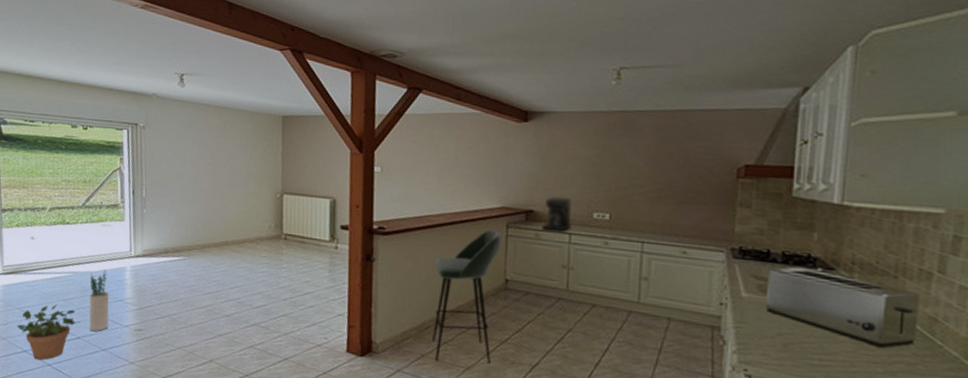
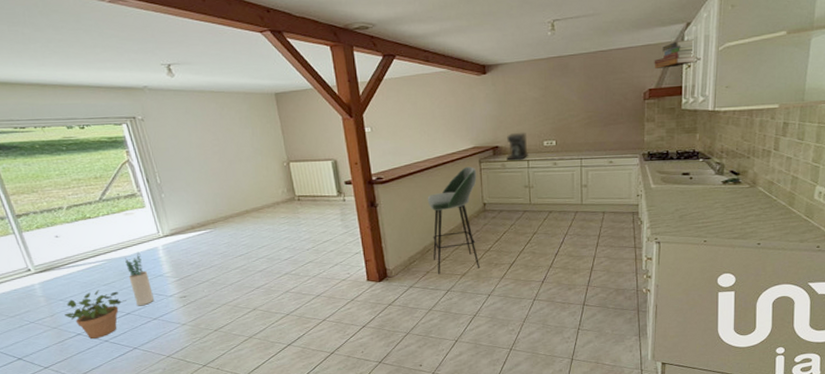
books: none [754,108,818,142] -> present [654,39,697,68]
toaster: present [765,266,921,349] -> none [667,160,764,208]

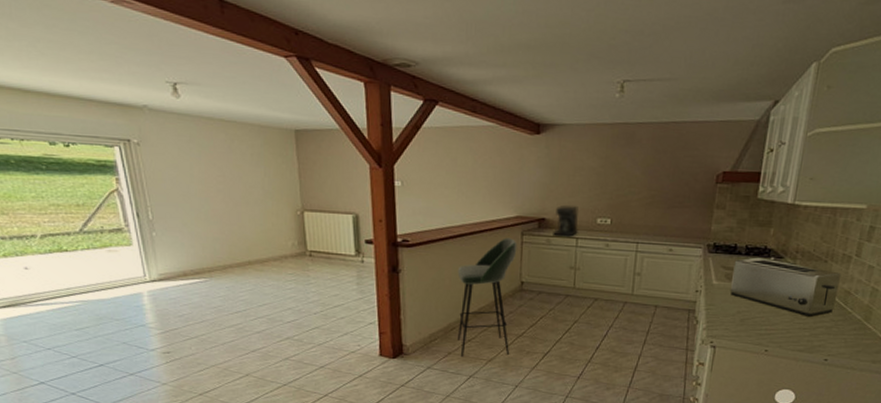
potted plant: present [65,290,126,339] -> none [27,334,101,390]
vase: present [125,253,154,306] -> none [103,297,132,358]
books: present [654,39,697,68] -> none [732,119,783,150]
toaster: none [667,160,764,208] -> present [730,257,842,318]

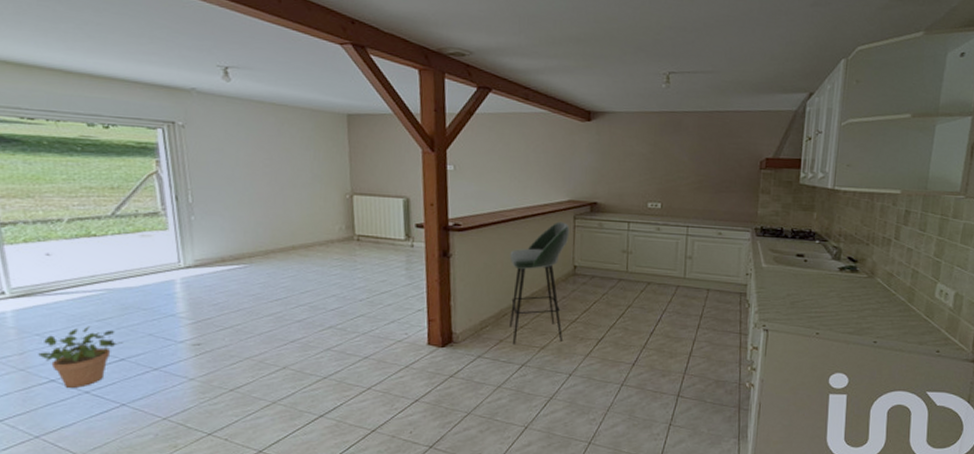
potted plant: none [27,334,101,390] -> present [38,326,123,388]
coffee maker: present [553,204,579,237] -> none [605,189,630,221]
toaster: present [730,257,842,318] -> none [779,240,883,300]

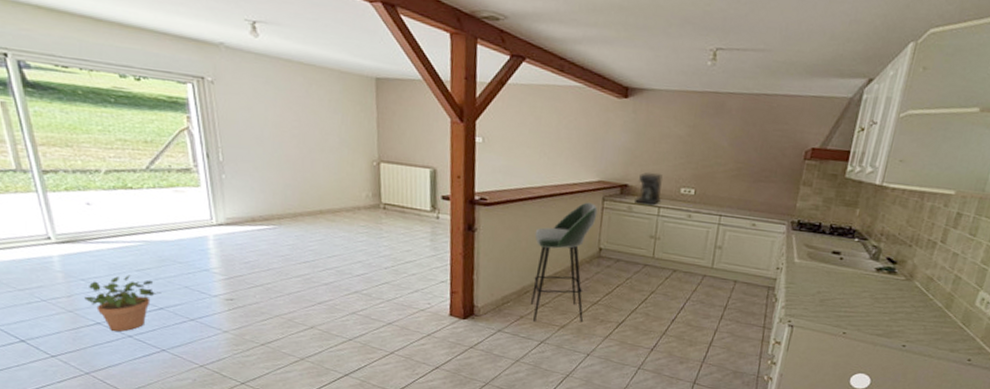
coffee maker: none [605,189,630,221] -> present [635,171,663,206]

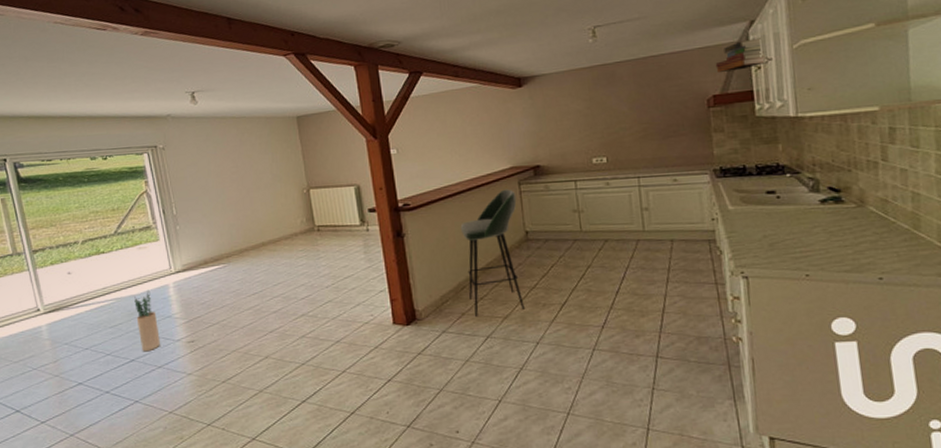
potted plant: present [84,274,161,332] -> none [68,332,132,389]
vase: none [167,239,194,303] -> present [134,291,160,352]
coffee maker: present [635,171,663,206] -> none [549,148,575,181]
books: none [823,98,875,128] -> present [715,38,767,72]

